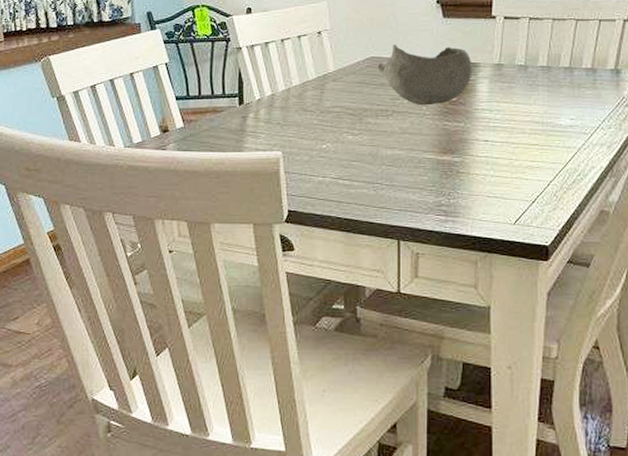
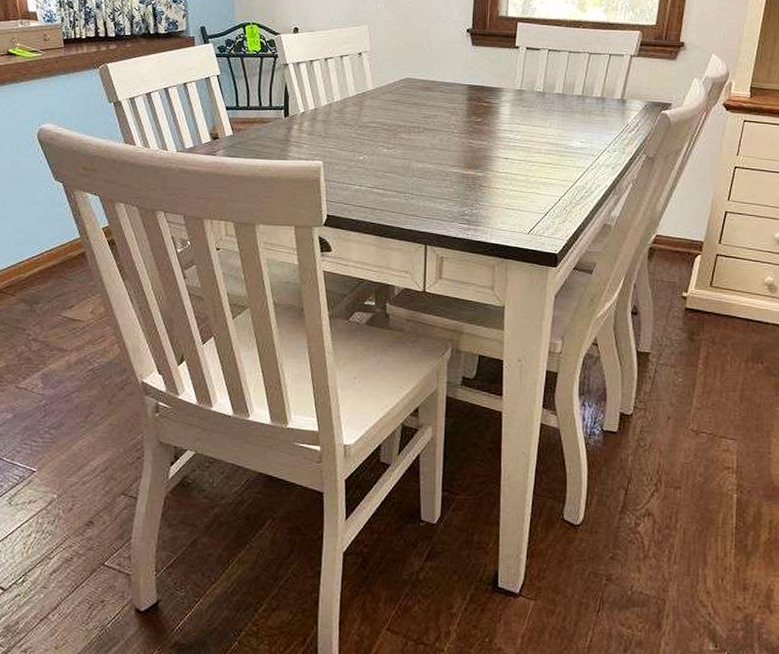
bowl: present [377,45,473,106] -> none [411,68,497,125]

